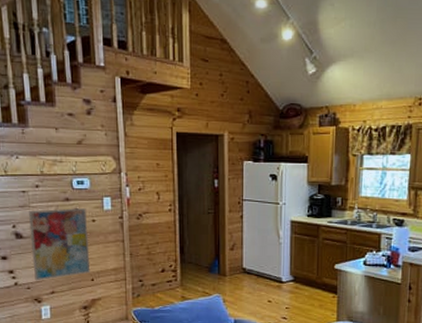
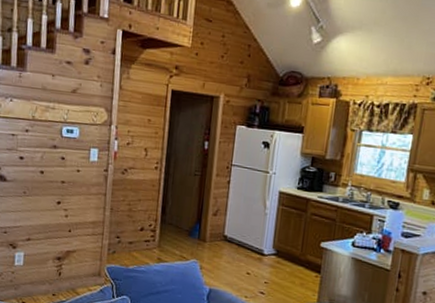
wall art: present [29,208,91,281] -> none [12,154,72,226]

